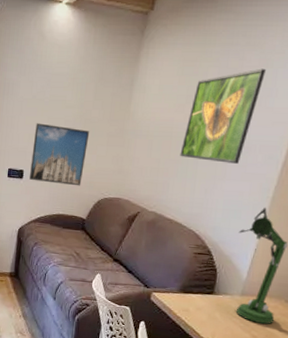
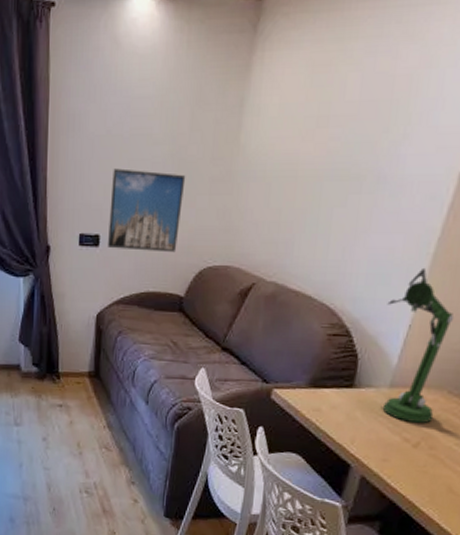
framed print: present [180,68,267,164] -> none [308,69,430,209]

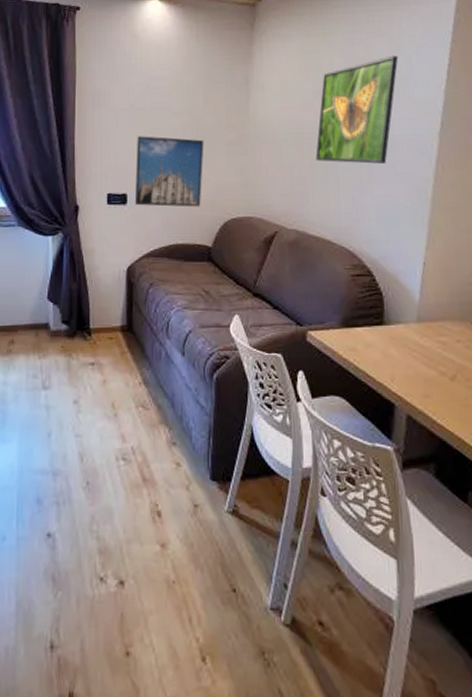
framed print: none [308,69,430,209] -> present [315,55,399,164]
desk lamp: present [382,267,455,424] -> none [400,211,463,357]

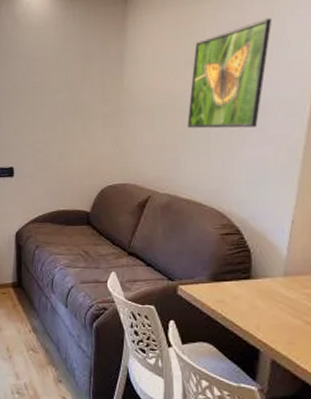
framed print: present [135,136,204,207] -> none [20,113,82,178]

